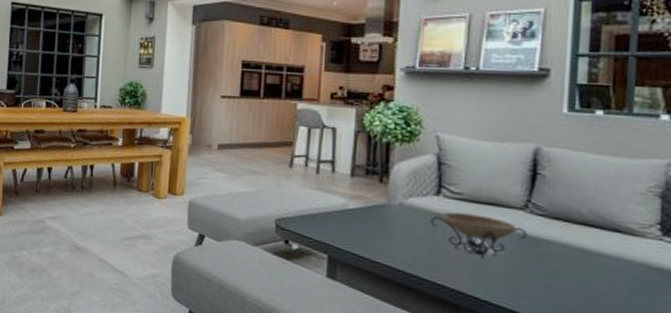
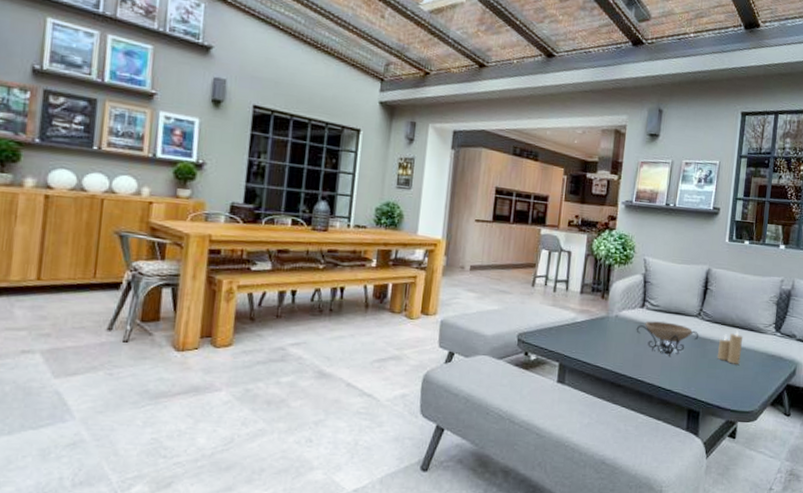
candle: none [560,230,604,277] -> present [717,330,744,364]

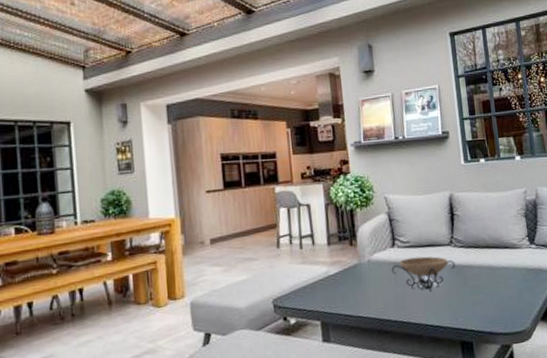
candle: present [717,330,744,364] -> none [475,250,502,287]

